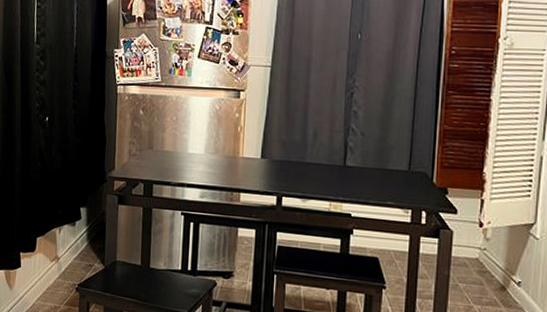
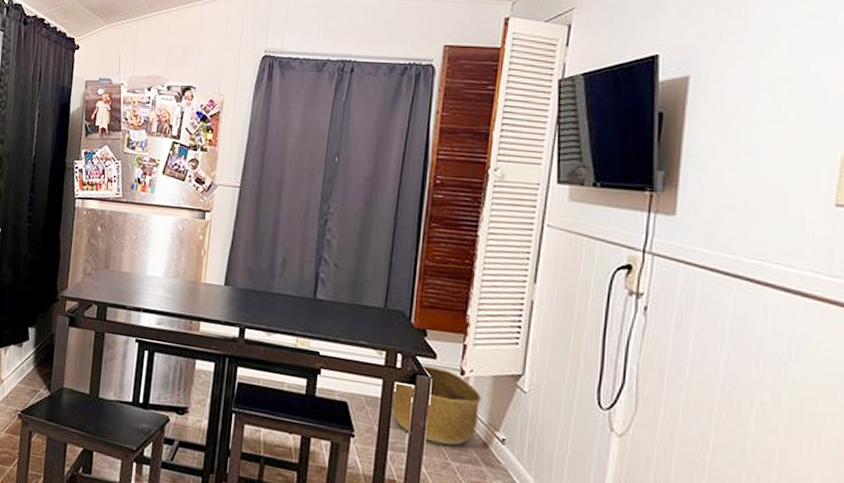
basket: none [418,220,498,291] -> present [391,365,481,446]

